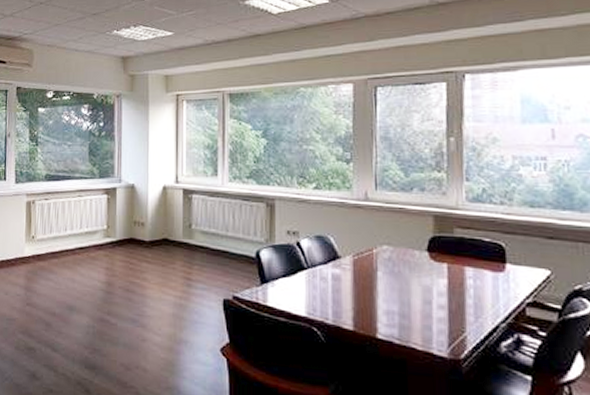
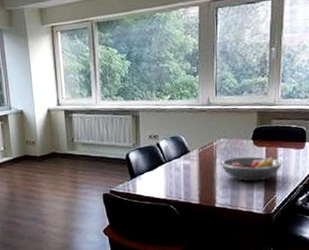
fruit bowl: none [383,272,473,310] -> present [220,156,282,182]

